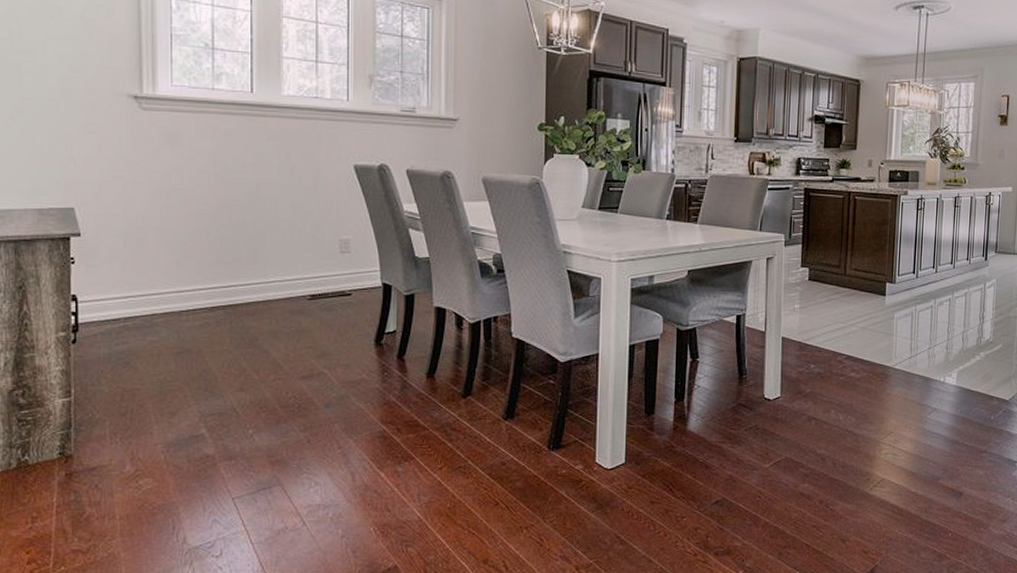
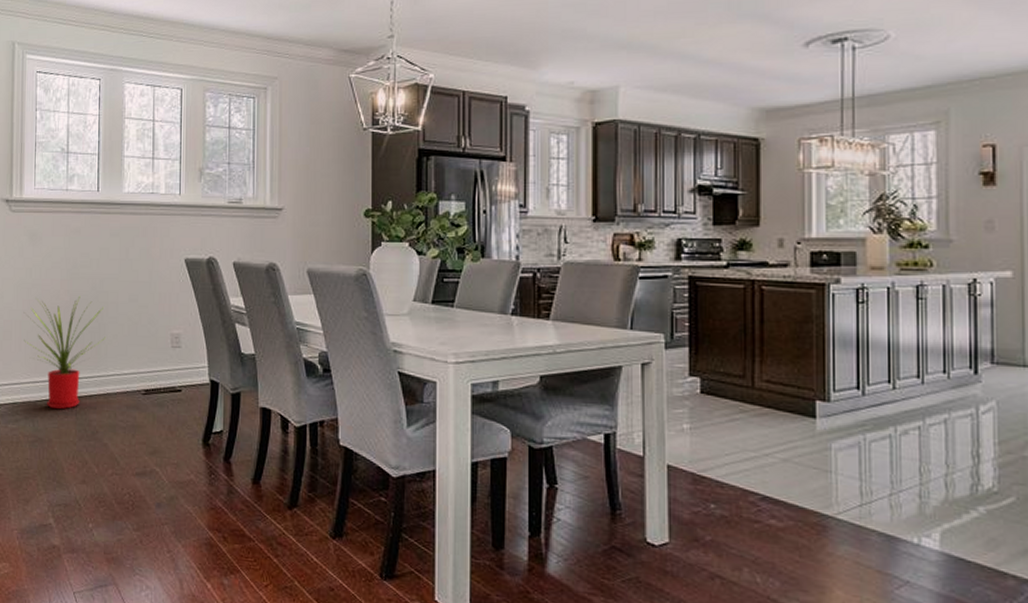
house plant: none [163,201,264,319] -> present [24,295,105,410]

